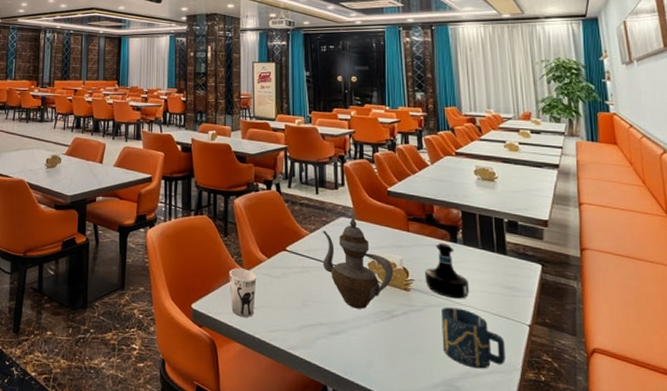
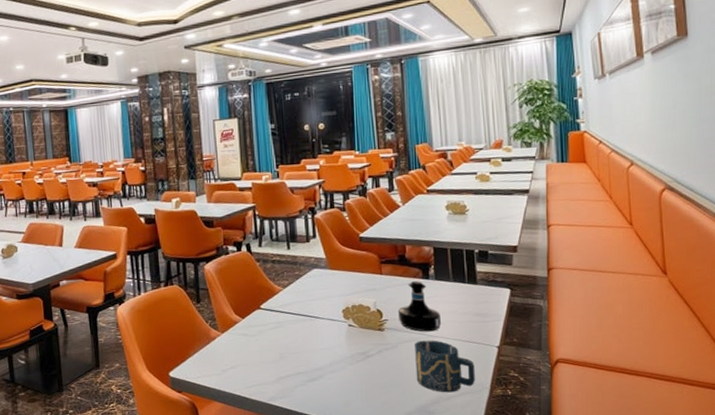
cup: present [229,268,257,317] -> none [204,332,233,378]
teapot: present [322,217,394,309] -> none [295,268,368,354]

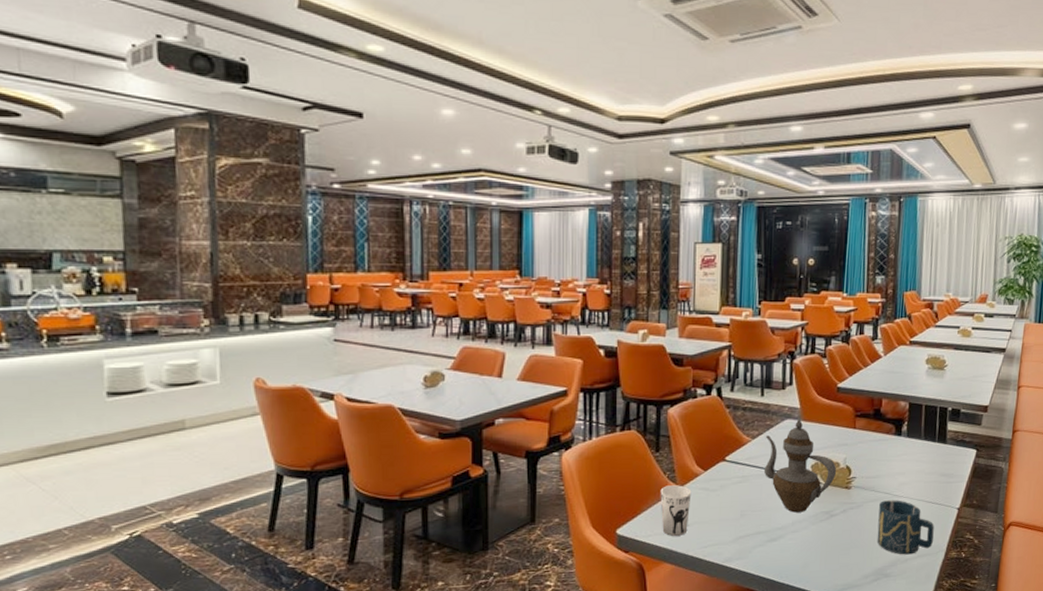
cup: none [204,332,233,378] -> present [660,485,692,536]
teapot: none [295,268,368,354] -> present [763,418,837,513]
tequila bottle: present [398,281,441,332] -> none [867,437,908,492]

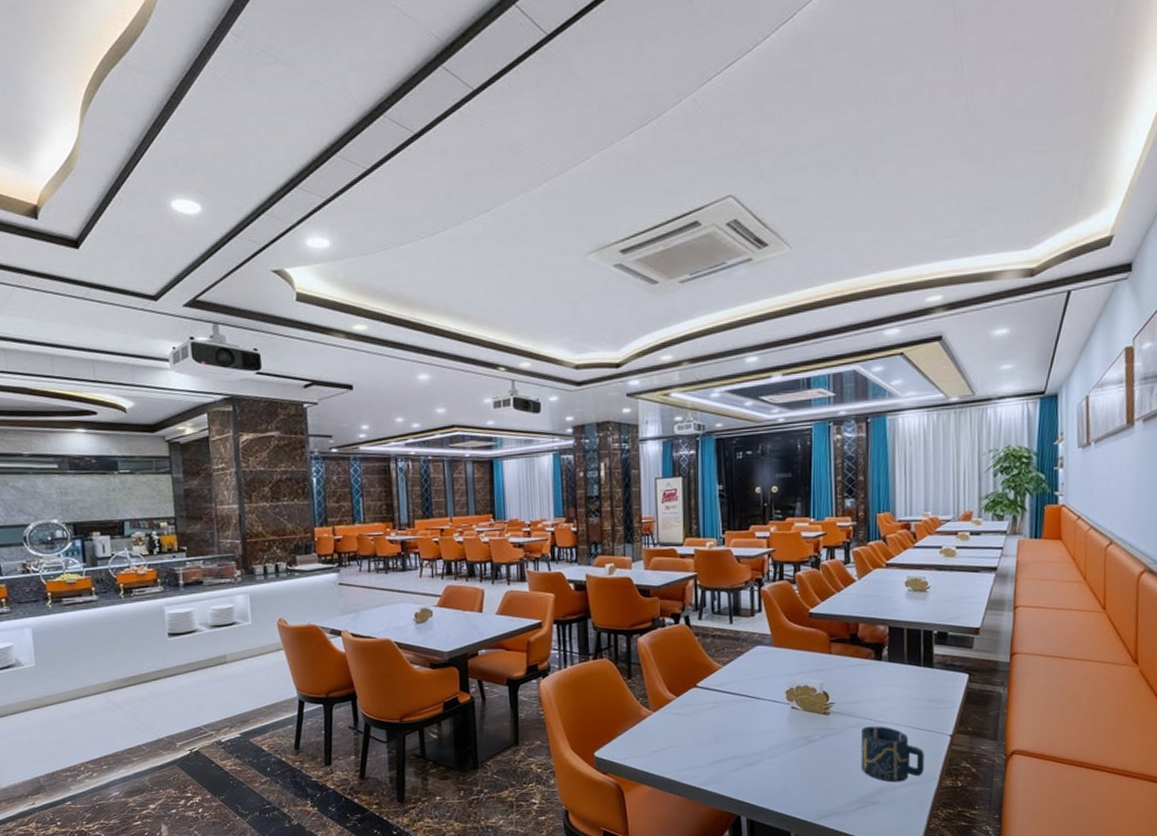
cup: present [660,485,692,536] -> none [634,710,665,759]
teapot: present [763,418,837,513] -> none [736,645,814,738]

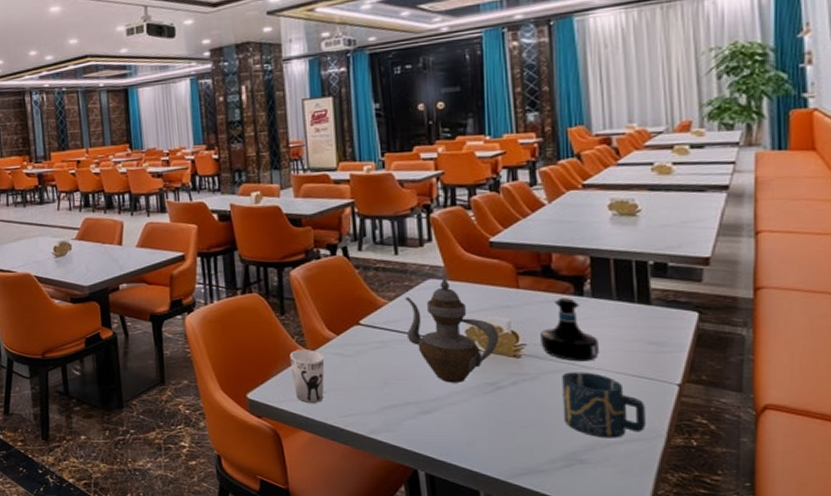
cup: none [634,710,665,759] -> present [289,350,325,403]
teapot: none [736,645,814,738] -> present [404,278,500,383]
tequila bottle: none [846,662,891,717] -> present [541,298,598,362]

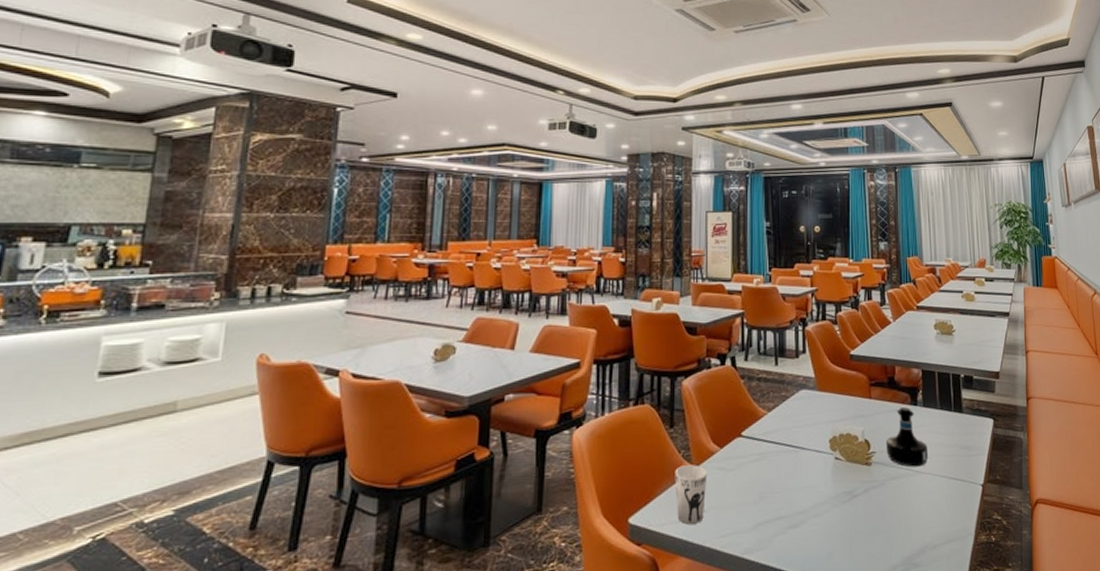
teapot: present [404,278,500,383] -> none [781,389,856,494]
cup: present [562,372,645,438] -> none [902,476,960,540]

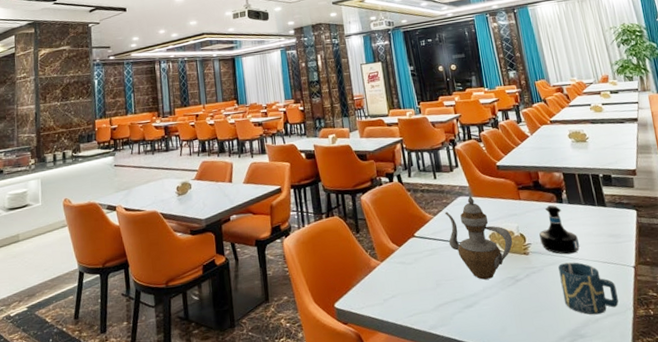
cup: present [675,465,708,524] -> none [365,261,394,307]
teapot: none [781,389,856,494] -> present [444,195,513,280]
cup: none [902,476,960,540] -> present [558,262,619,315]

